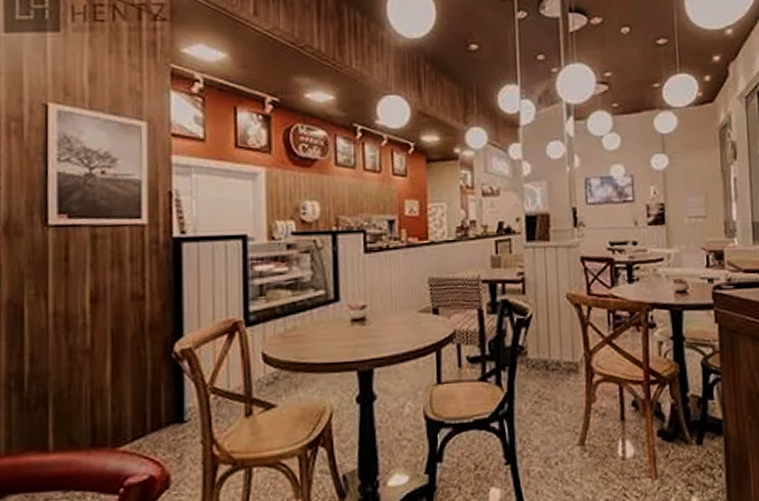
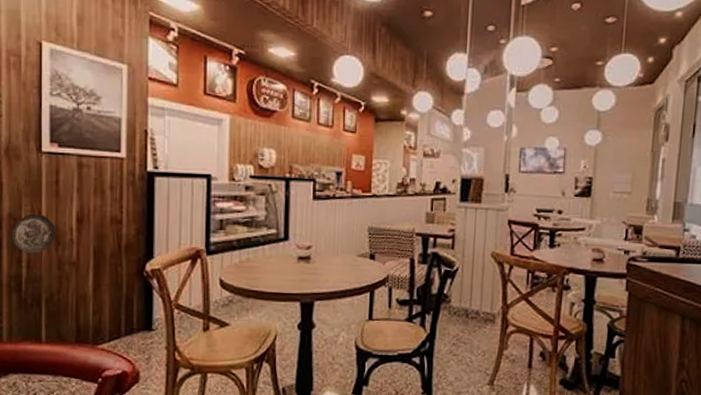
decorative plate: none [11,297,66,345] -> present [11,213,57,254]

